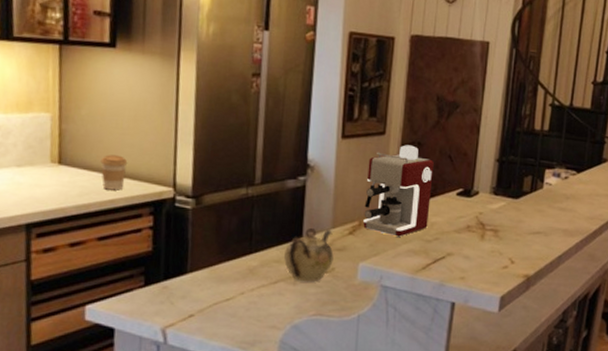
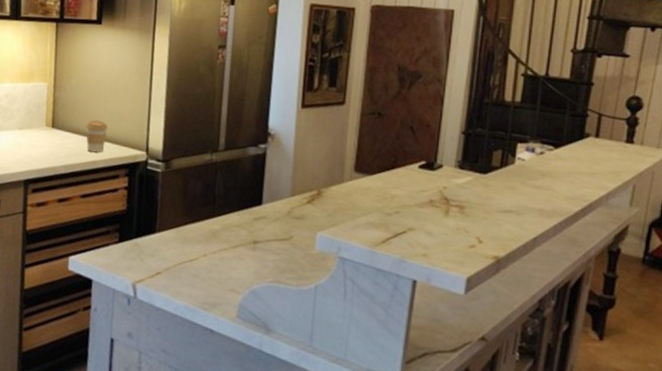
teapot: present [284,228,334,282] -> none [244,195,292,249]
coffee maker: present [363,145,434,237] -> none [321,115,395,208]

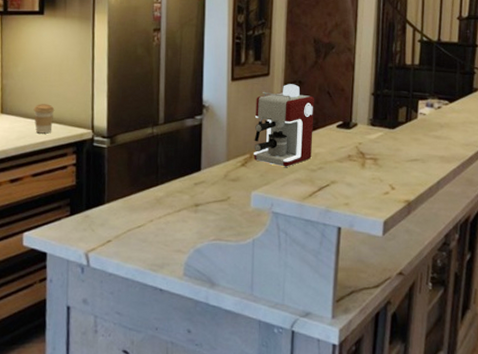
coffee maker: none [321,115,395,208] -> present [254,84,314,167]

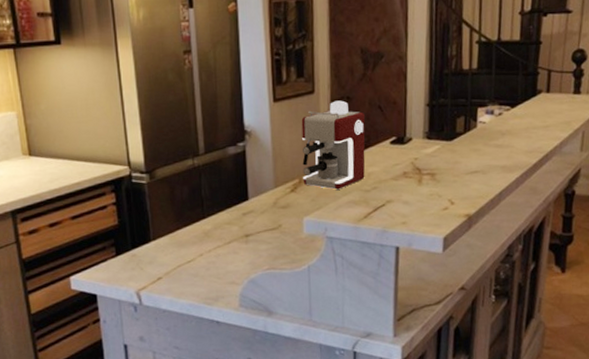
coffee cup: present [33,104,55,134] -> none [63,142,87,174]

